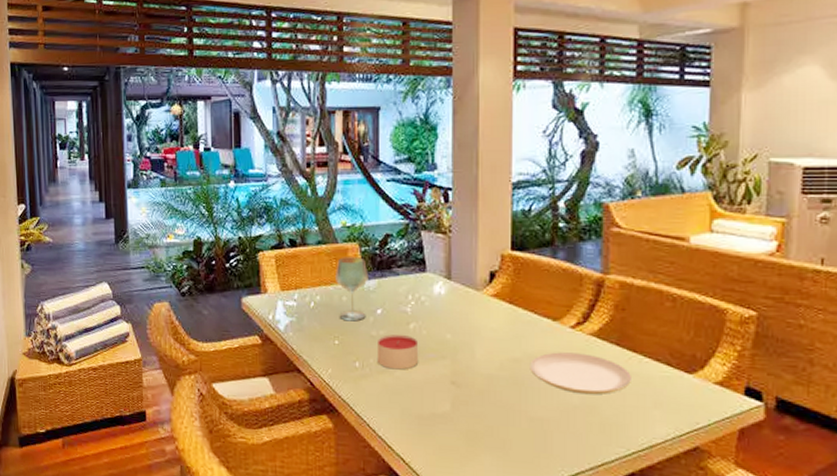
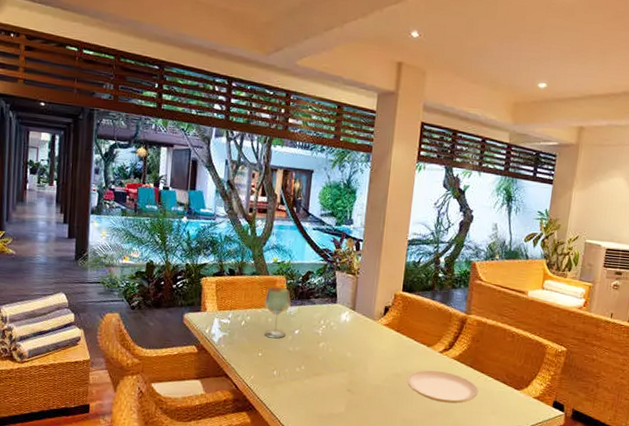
candle: present [378,335,419,370] -> none [292,350,326,379]

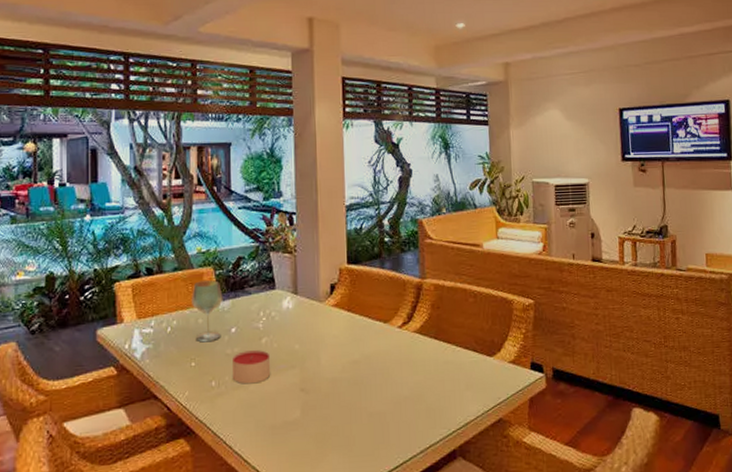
candle: none [292,350,326,379] -> present [233,350,271,384]
plate: present [407,370,479,404] -> none [367,349,449,386]

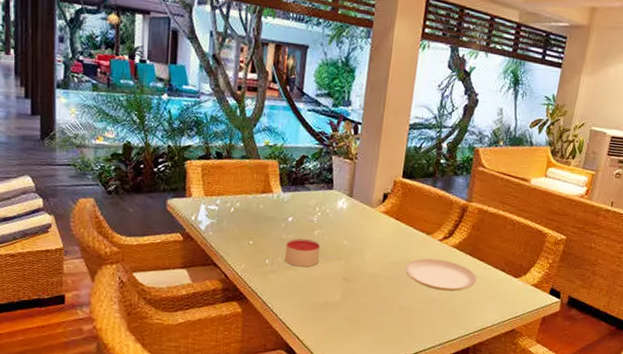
wine glass: present [192,280,223,343] -> none [255,171,284,226]
plate: none [367,349,449,386] -> present [405,258,478,292]

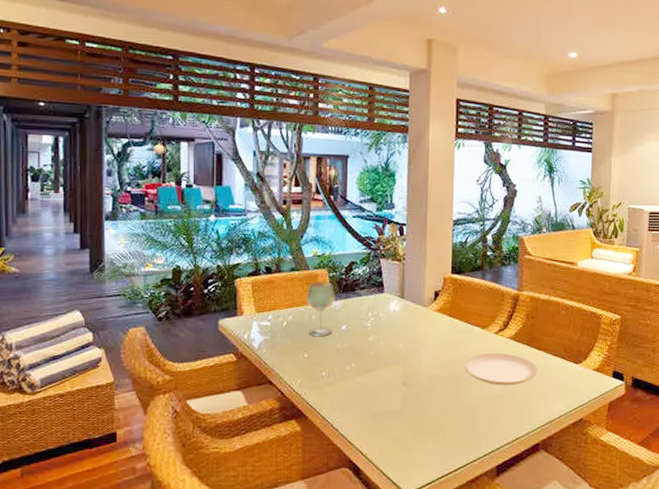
wine glass: none [255,171,284,226] -> present [307,281,335,337]
candle: present [285,238,321,268] -> none [342,347,377,376]

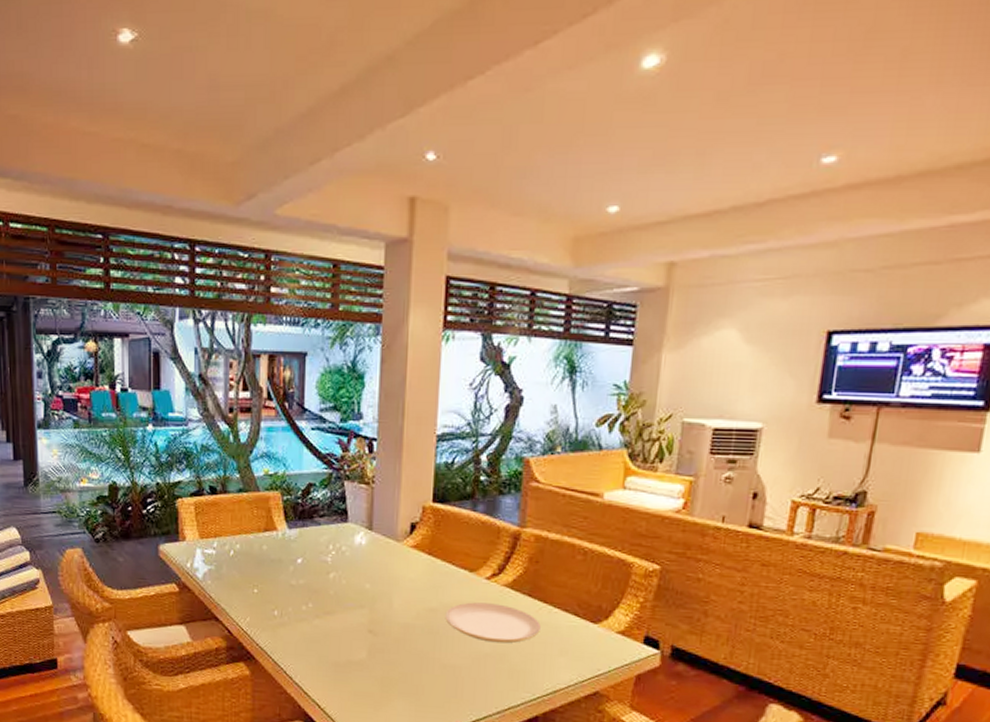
wine glass: present [307,281,335,337] -> none [256,505,290,571]

